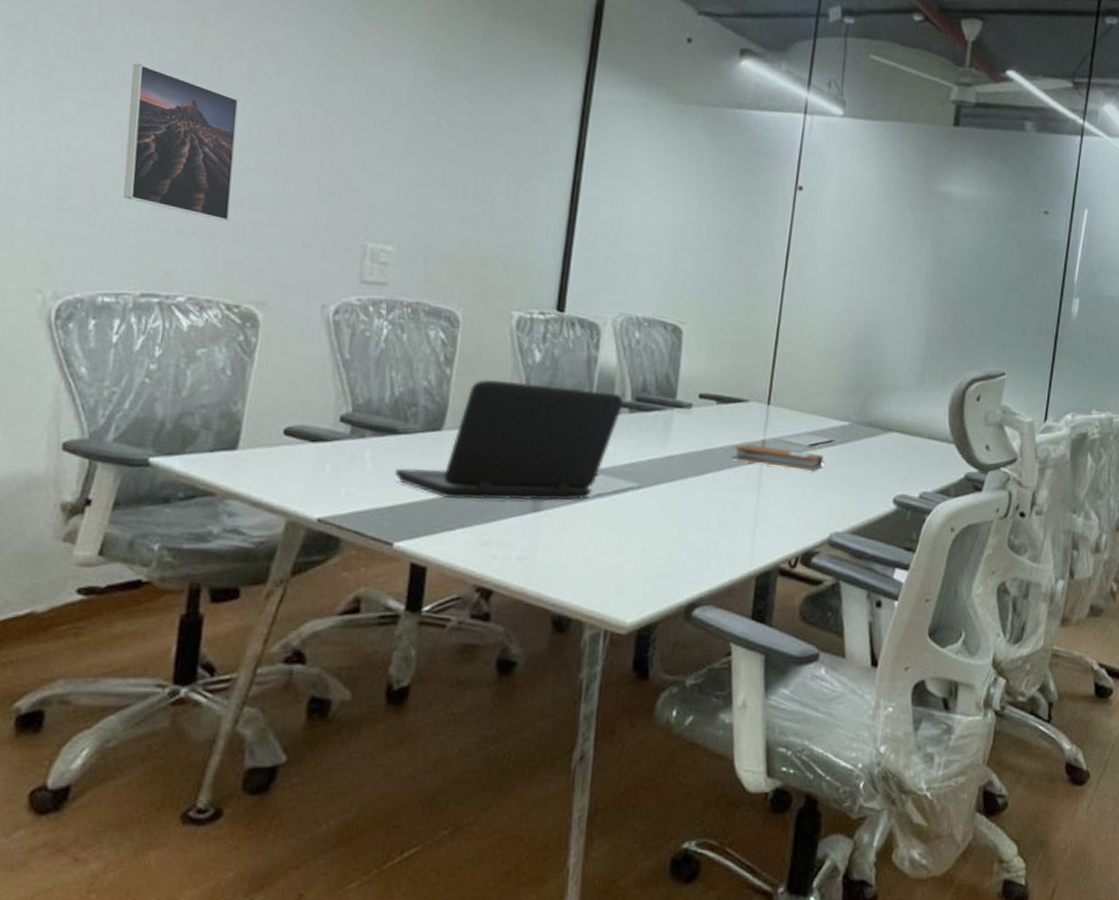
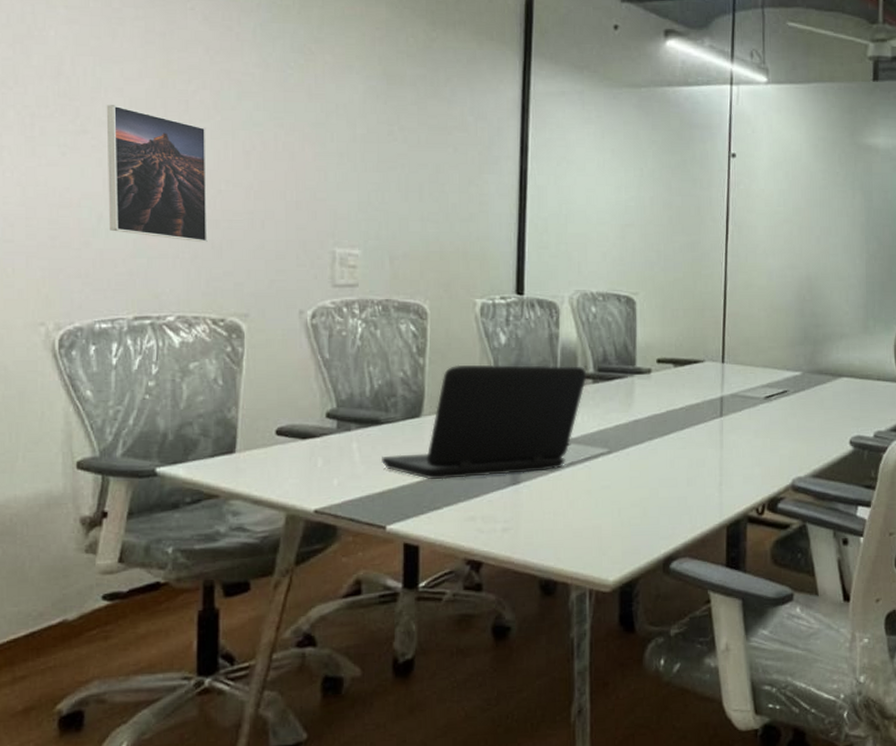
notebook: present [732,443,825,472] -> none [694,401,782,422]

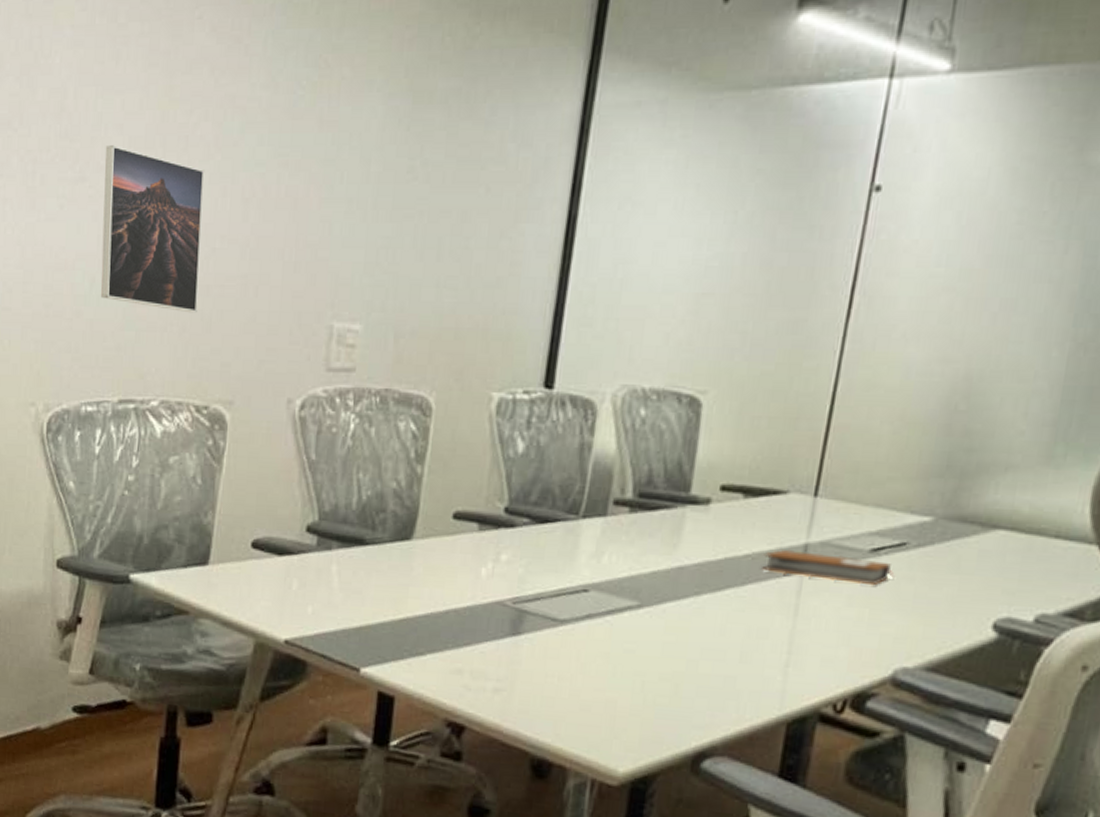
laptop: present [382,364,587,480] -> none [362,476,623,622]
notebook: none [694,401,782,422] -> present [762,549,893,586]

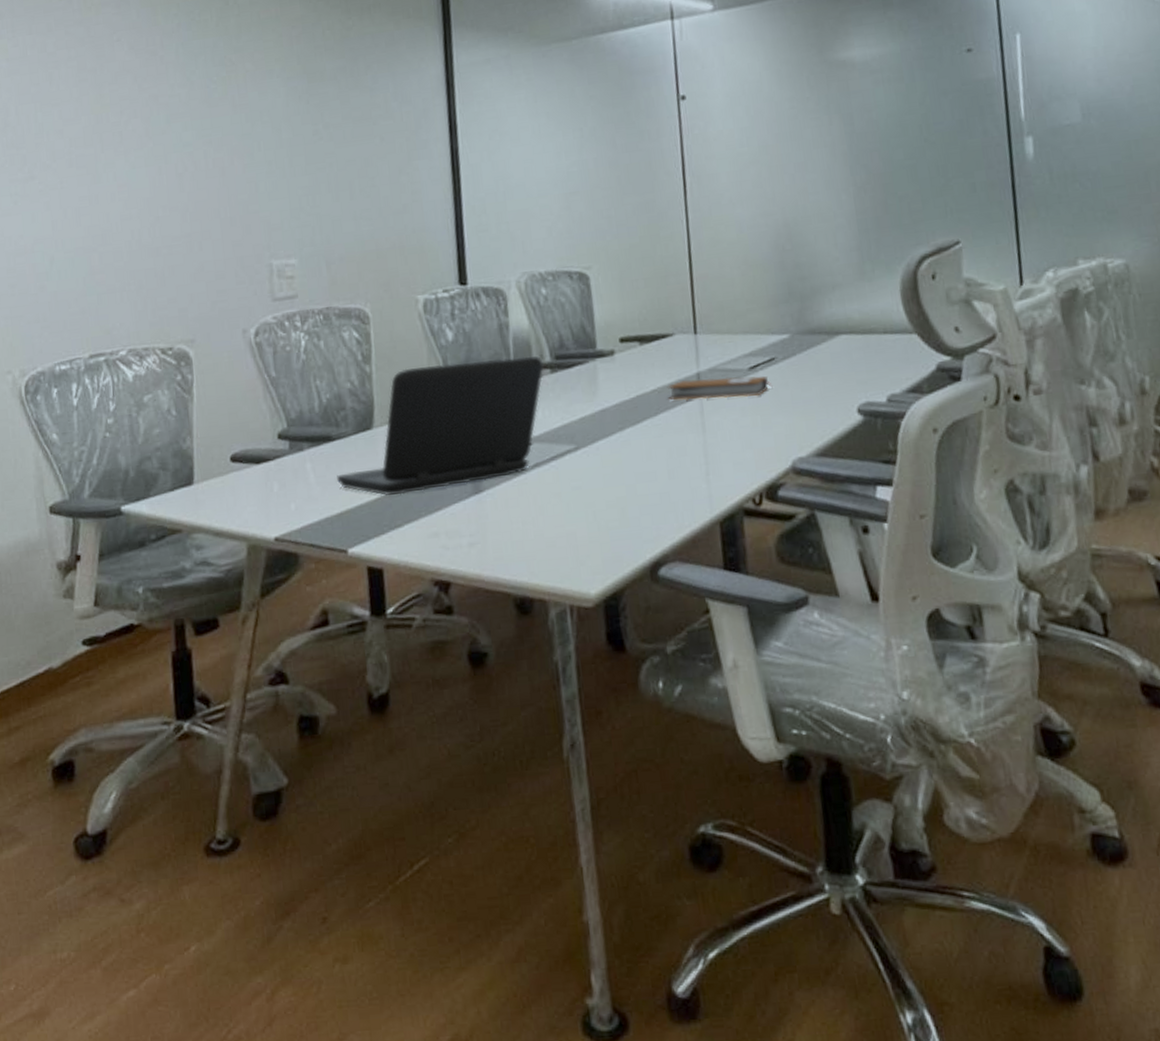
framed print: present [100,145,205,313] -> none [49,147,151,273]
laptop: none [362,476,623,622] -> present [337,356,544,495]

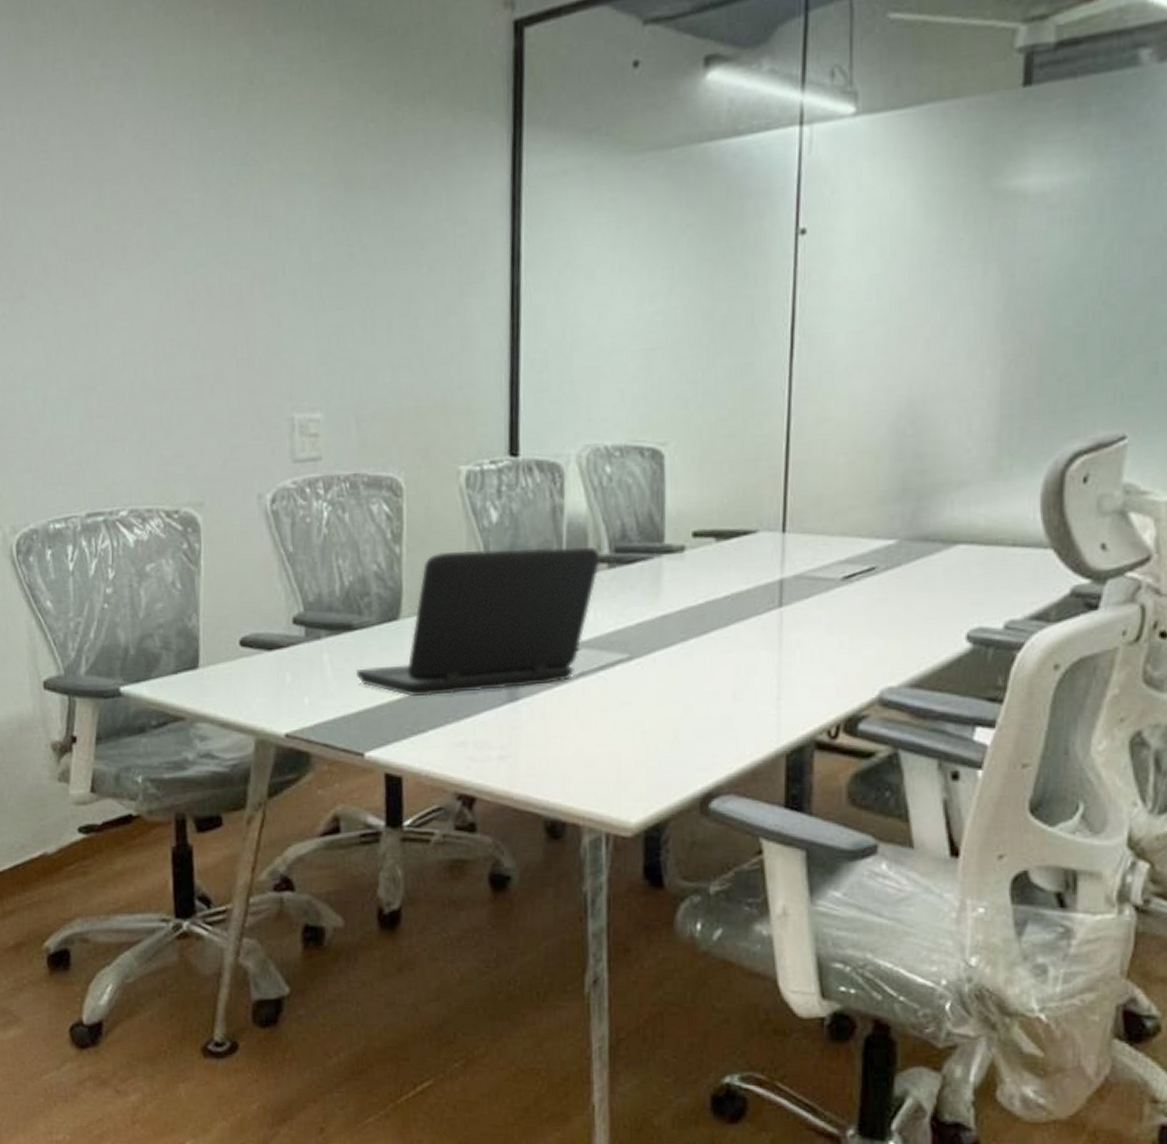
notebook: present [667,376,771,401] -> none [742,586,867,612]

